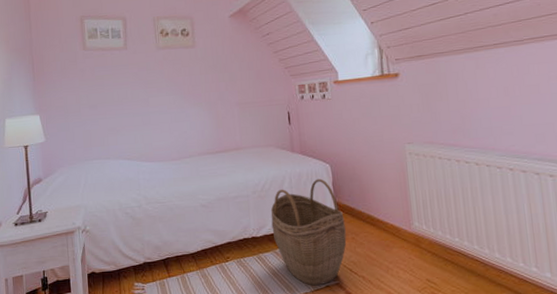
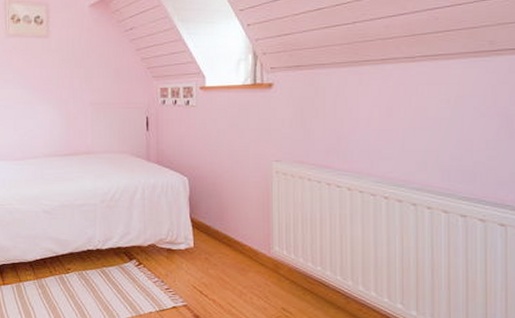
woven basket: present [270,178,347,286] -> none [119,192,199,306]

